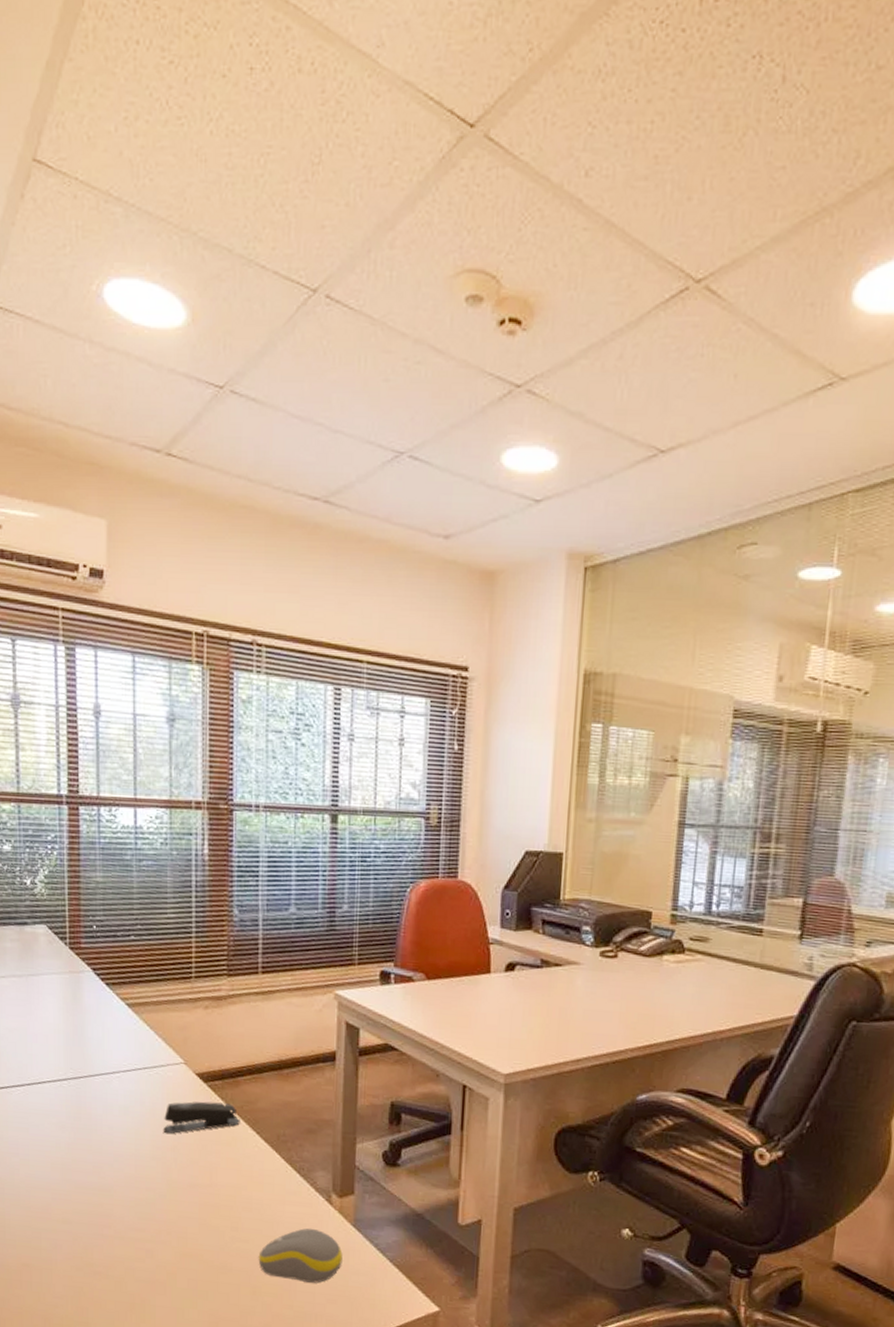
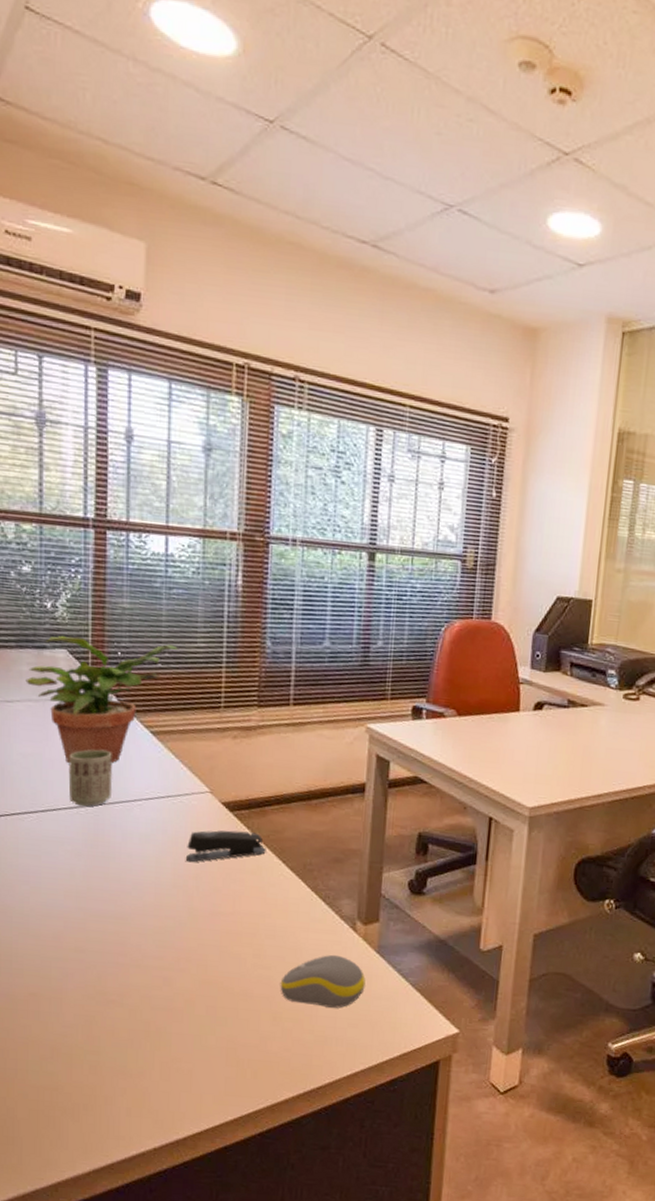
potted plant: none [9,911,151,1036] -> present [25,635,179,763]
cup: none [51,1022,91,1080] -> present [68,749,112,807]

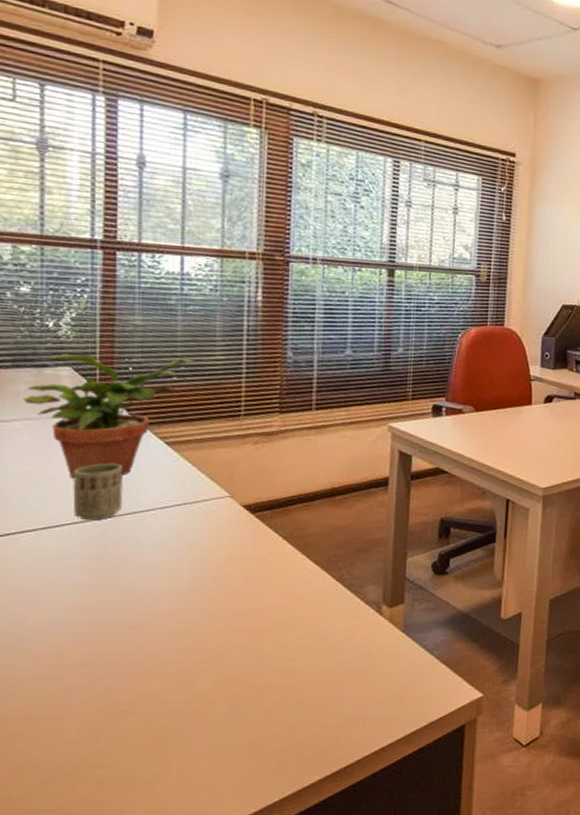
stapler: present [185,830,266,863] -> none [204,531,289,566]
computer mouse: present [280,954,366,1008] -> none [305,638,392,689]

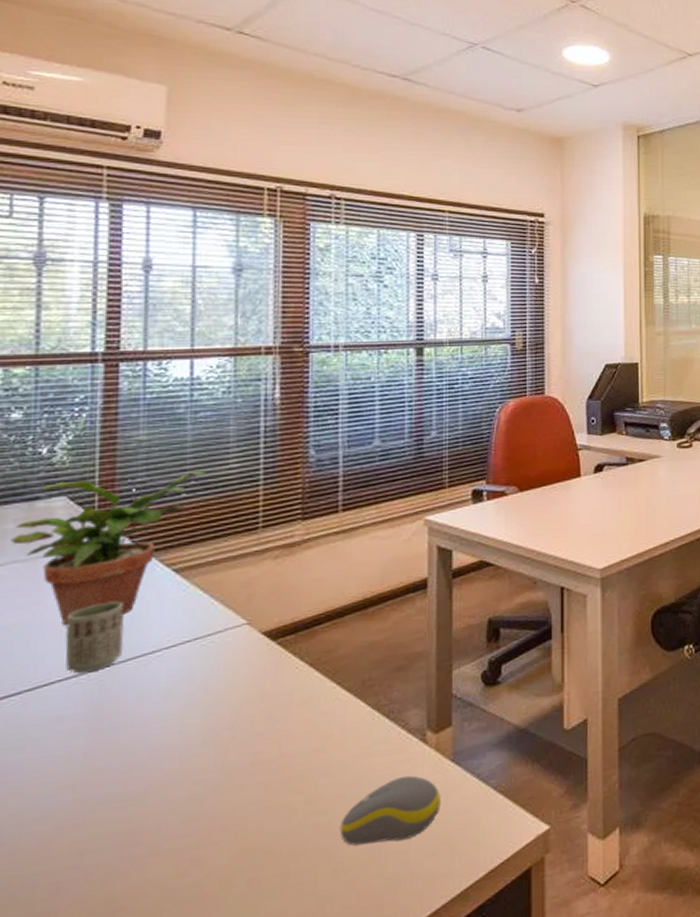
computer mouse: none [305,638,392,689] -> present [340,775,441,846]

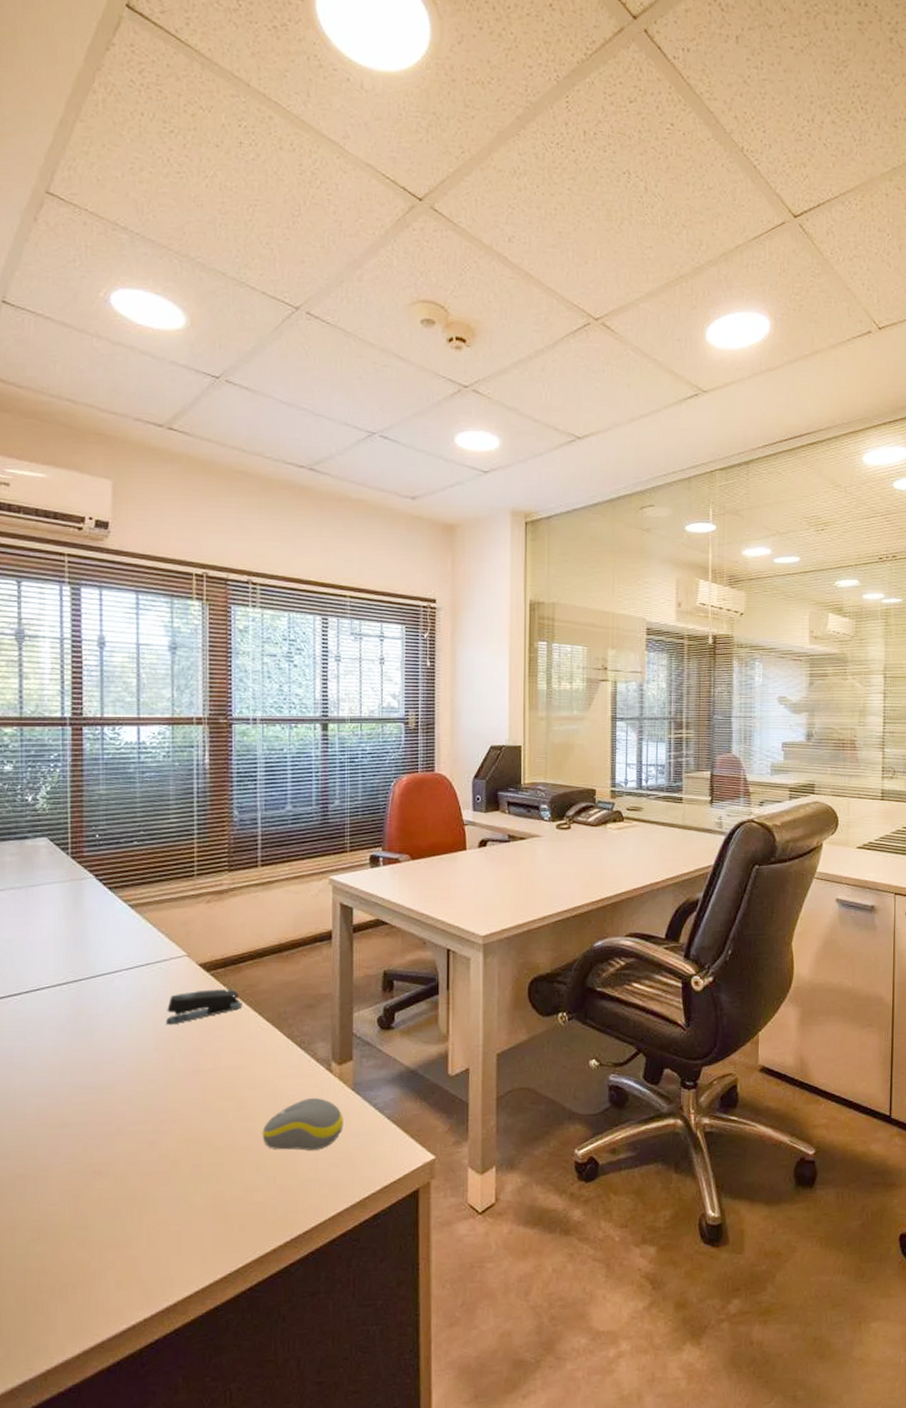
potted plant: present [10,471,208,625] -> none [8,823,153,943]
cup: present [65,601,124,674] -> none [51,927,93,983]
stapler: none [218,658,317,710] -> present [166,989,242,1025]

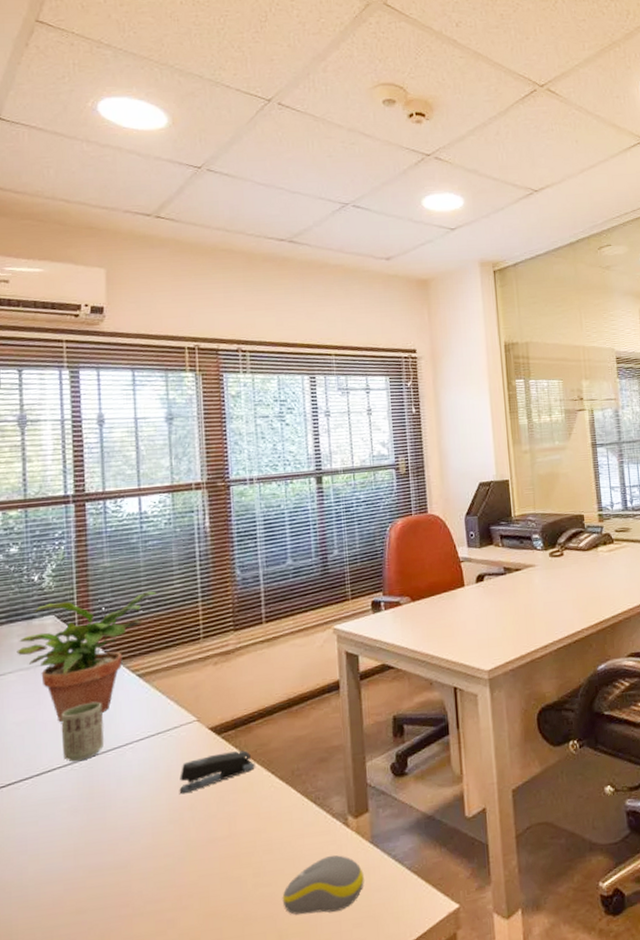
potted plant: none [8,823,153,943] -> present [16,591,158,722]
cup: none [51,927,93,983] -> present [61,701,104,762]

